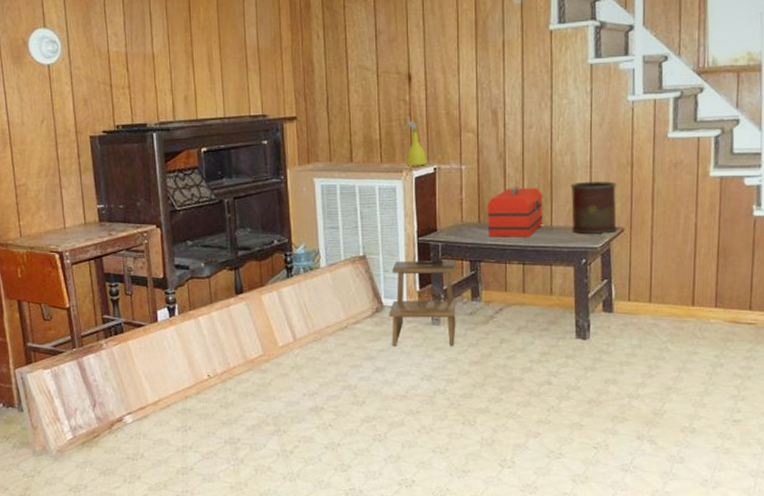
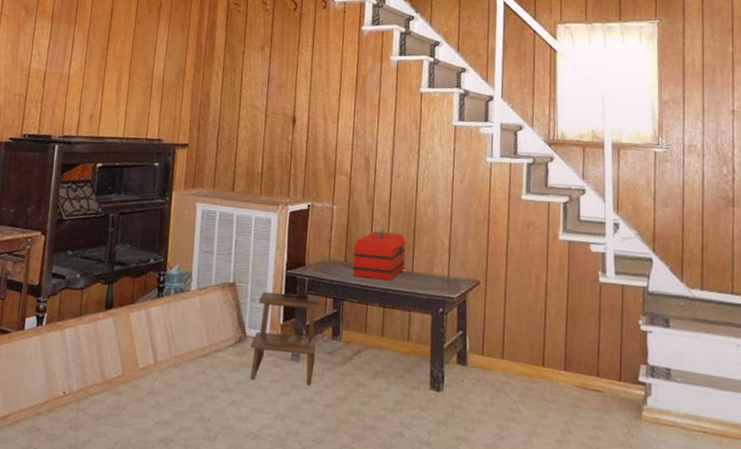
spray bottle: present [404,119,427,166] -> none [283,157,303,202]
paint can: present [570,181,617,234] -> none [431,232,474,285]

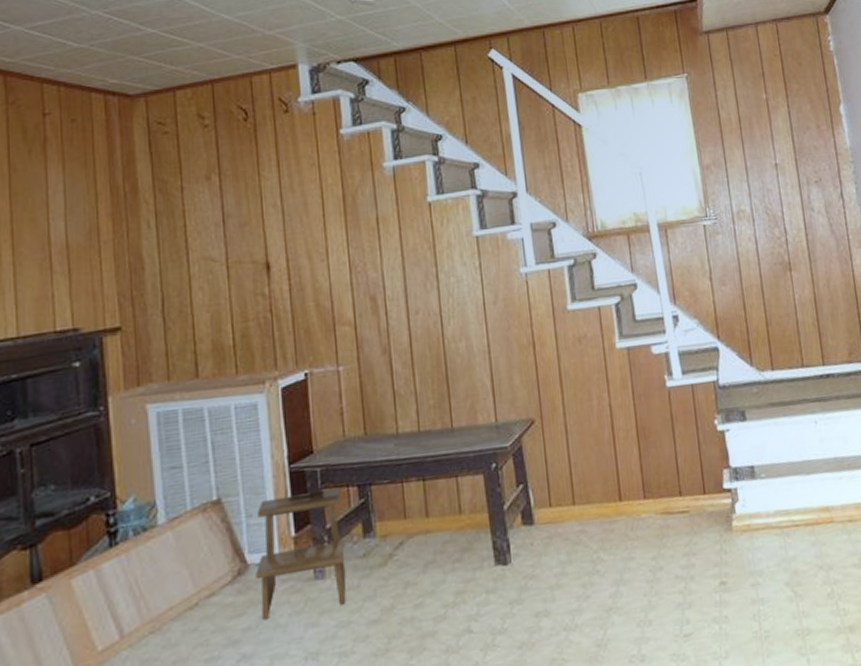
toolbox: present [353,230,406,281] -> none [372,384,442,452]

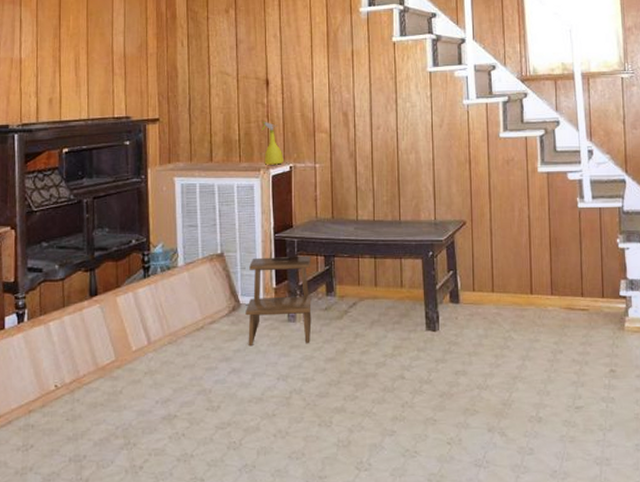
spray bottle: none [263,317,296,375] -> present [262,121,284,165]

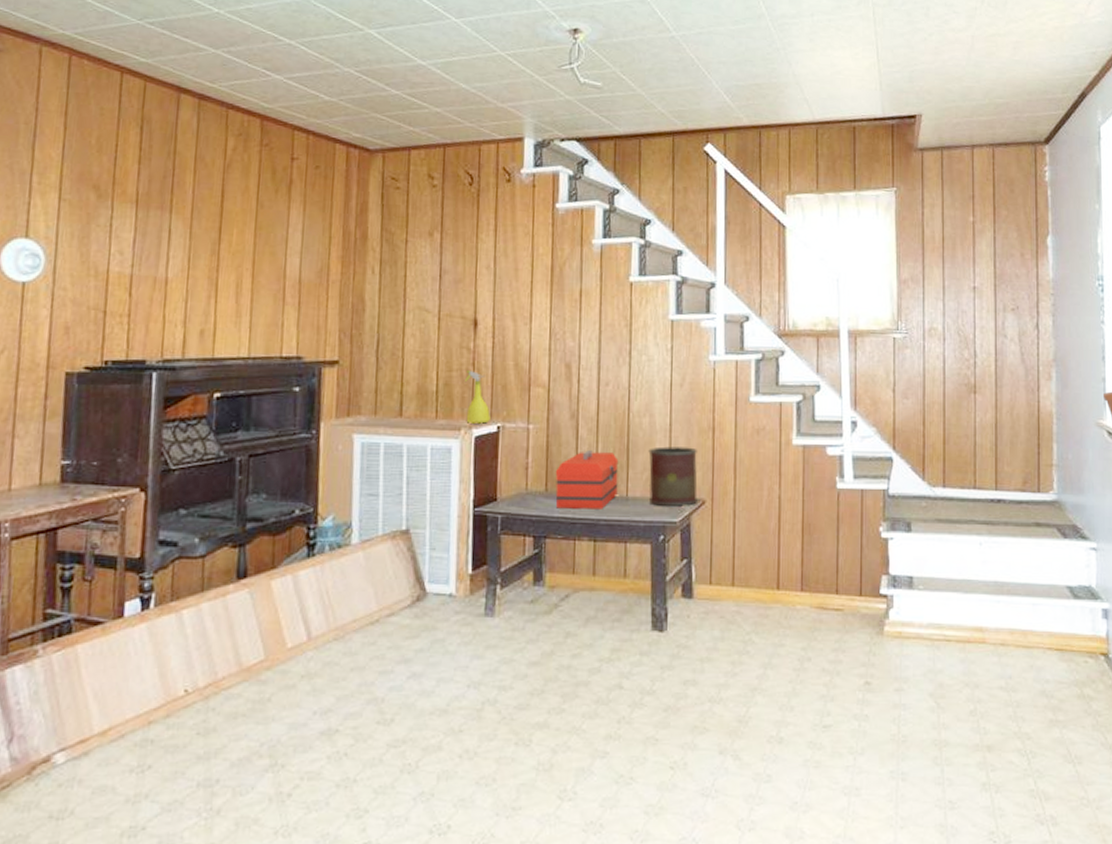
step stool: present [246,255,312,347] -> none [432,535,517,646]
toolbox: none [339,183,392,232] -> present [555,450,619,509]
paint can: none [416,177,459,227] -> present [648,446,698,506]

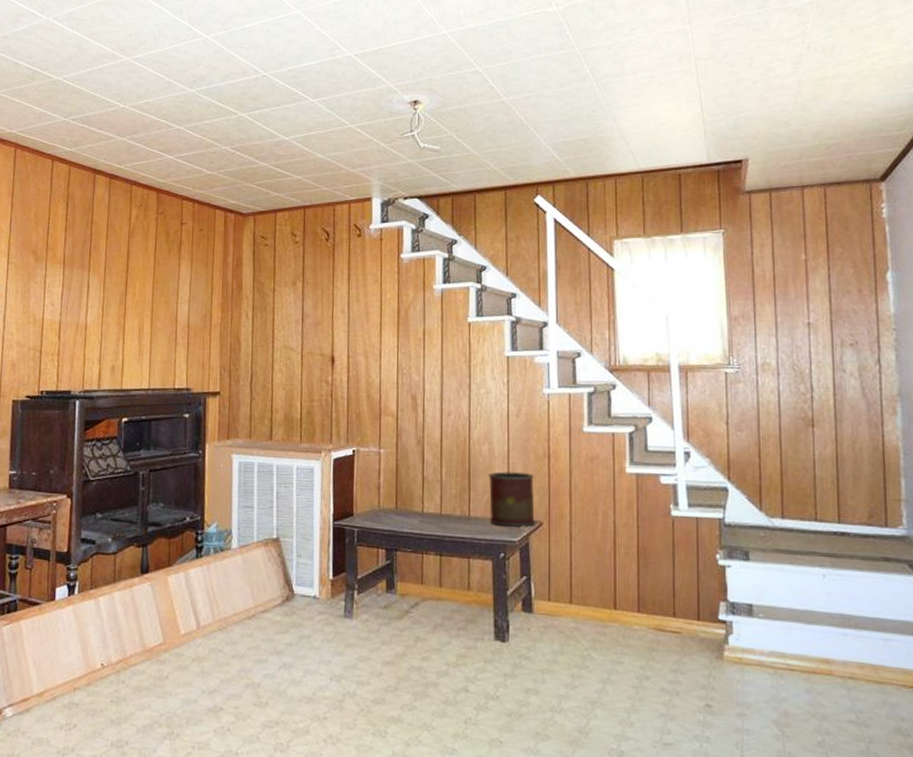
spray bottle: present [465,369,491,424] -> none [325,400,347,448]
toolbox: present [555,450,619,509] -> none [404,473,461,527]

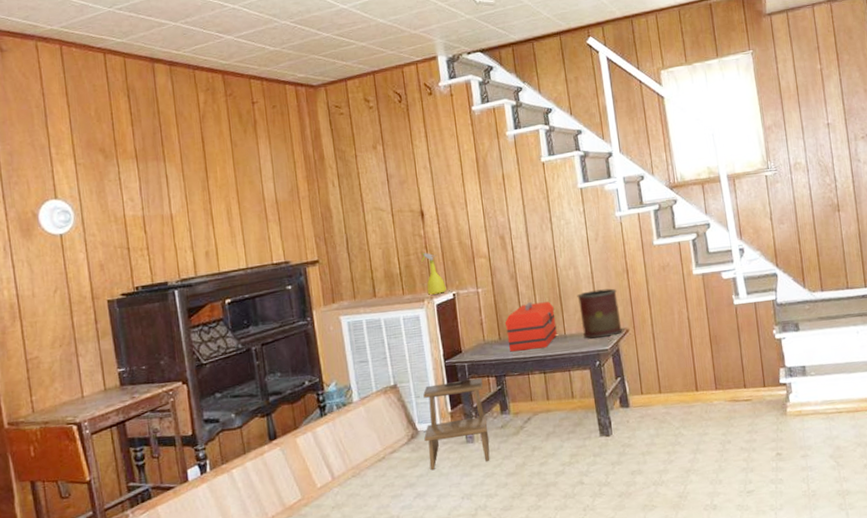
step stool: none [299,545,372,643] -> present [423,377,490,471]
spray bottle: none [325,400,347,448] -> present [421,252,447,295]
toolbox: none [404,473,461,527] -> present [504,302,557,352]

